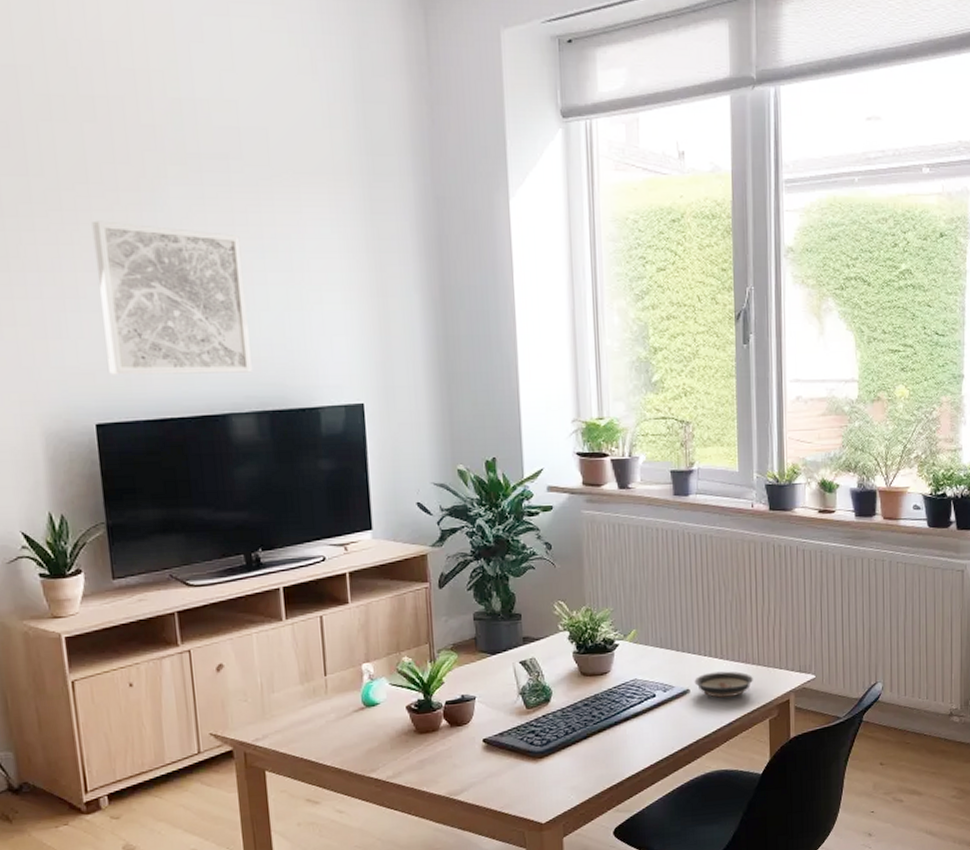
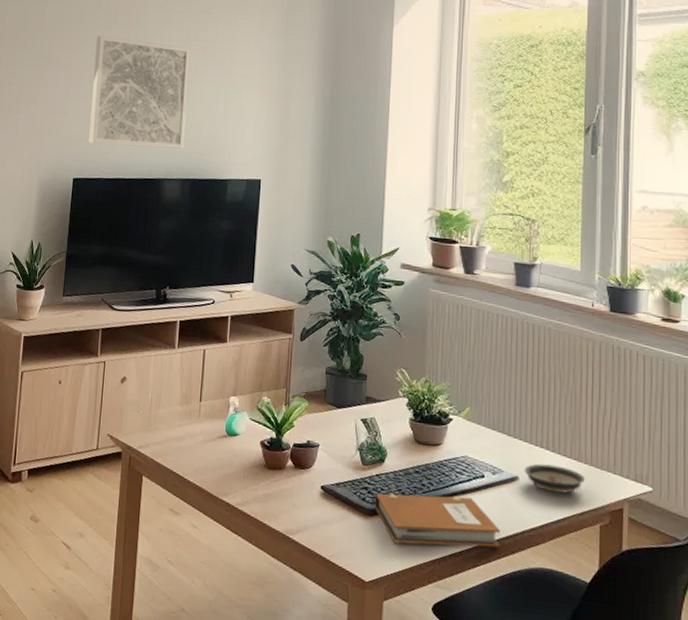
notebook: none [543,719,676,779] -> present [374,493,501,548]

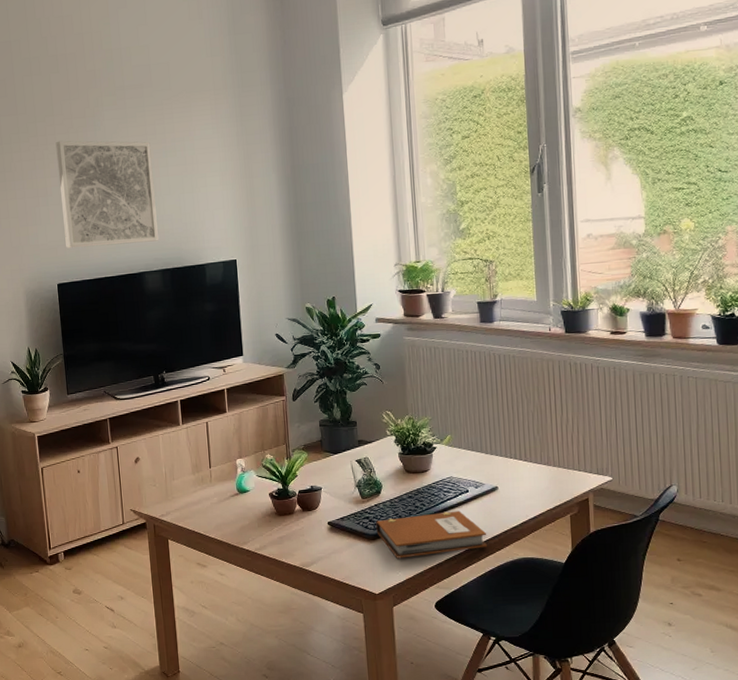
saucer: present [524,463,585,494] -> none [502,472,554,495]

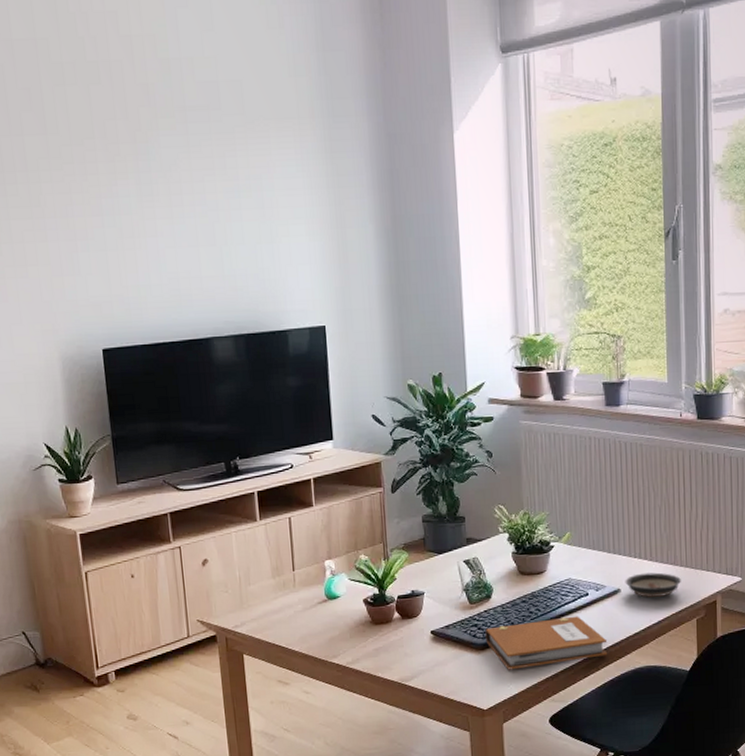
wall art: present [55,140,159,249] -> none [97,170,230,306]
saucer: none [502,472,554,495] -> present [625,572,681,597]

